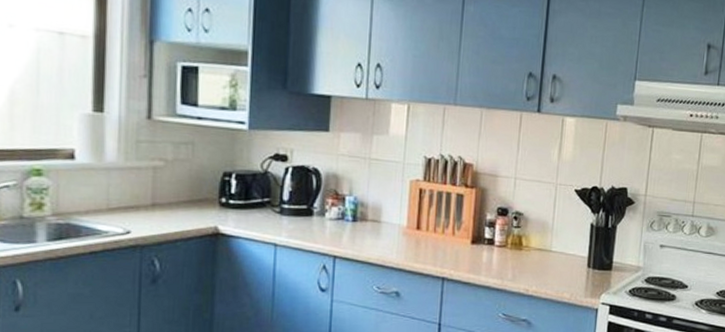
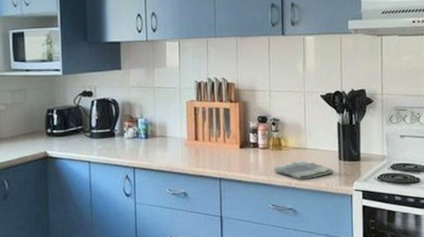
dish towel: none [509,263,580,288] -> present [273,159,334,180]

